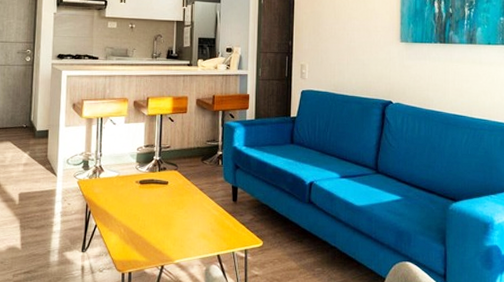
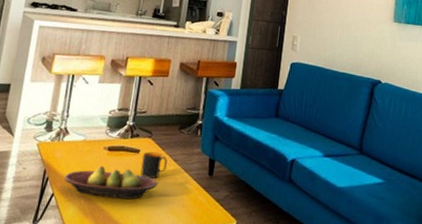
fruit bowl: none [104,197,187,227] -> present [64,165,158,200]
mug: none [171,183,194,207] -> present [140,151,167,179]

